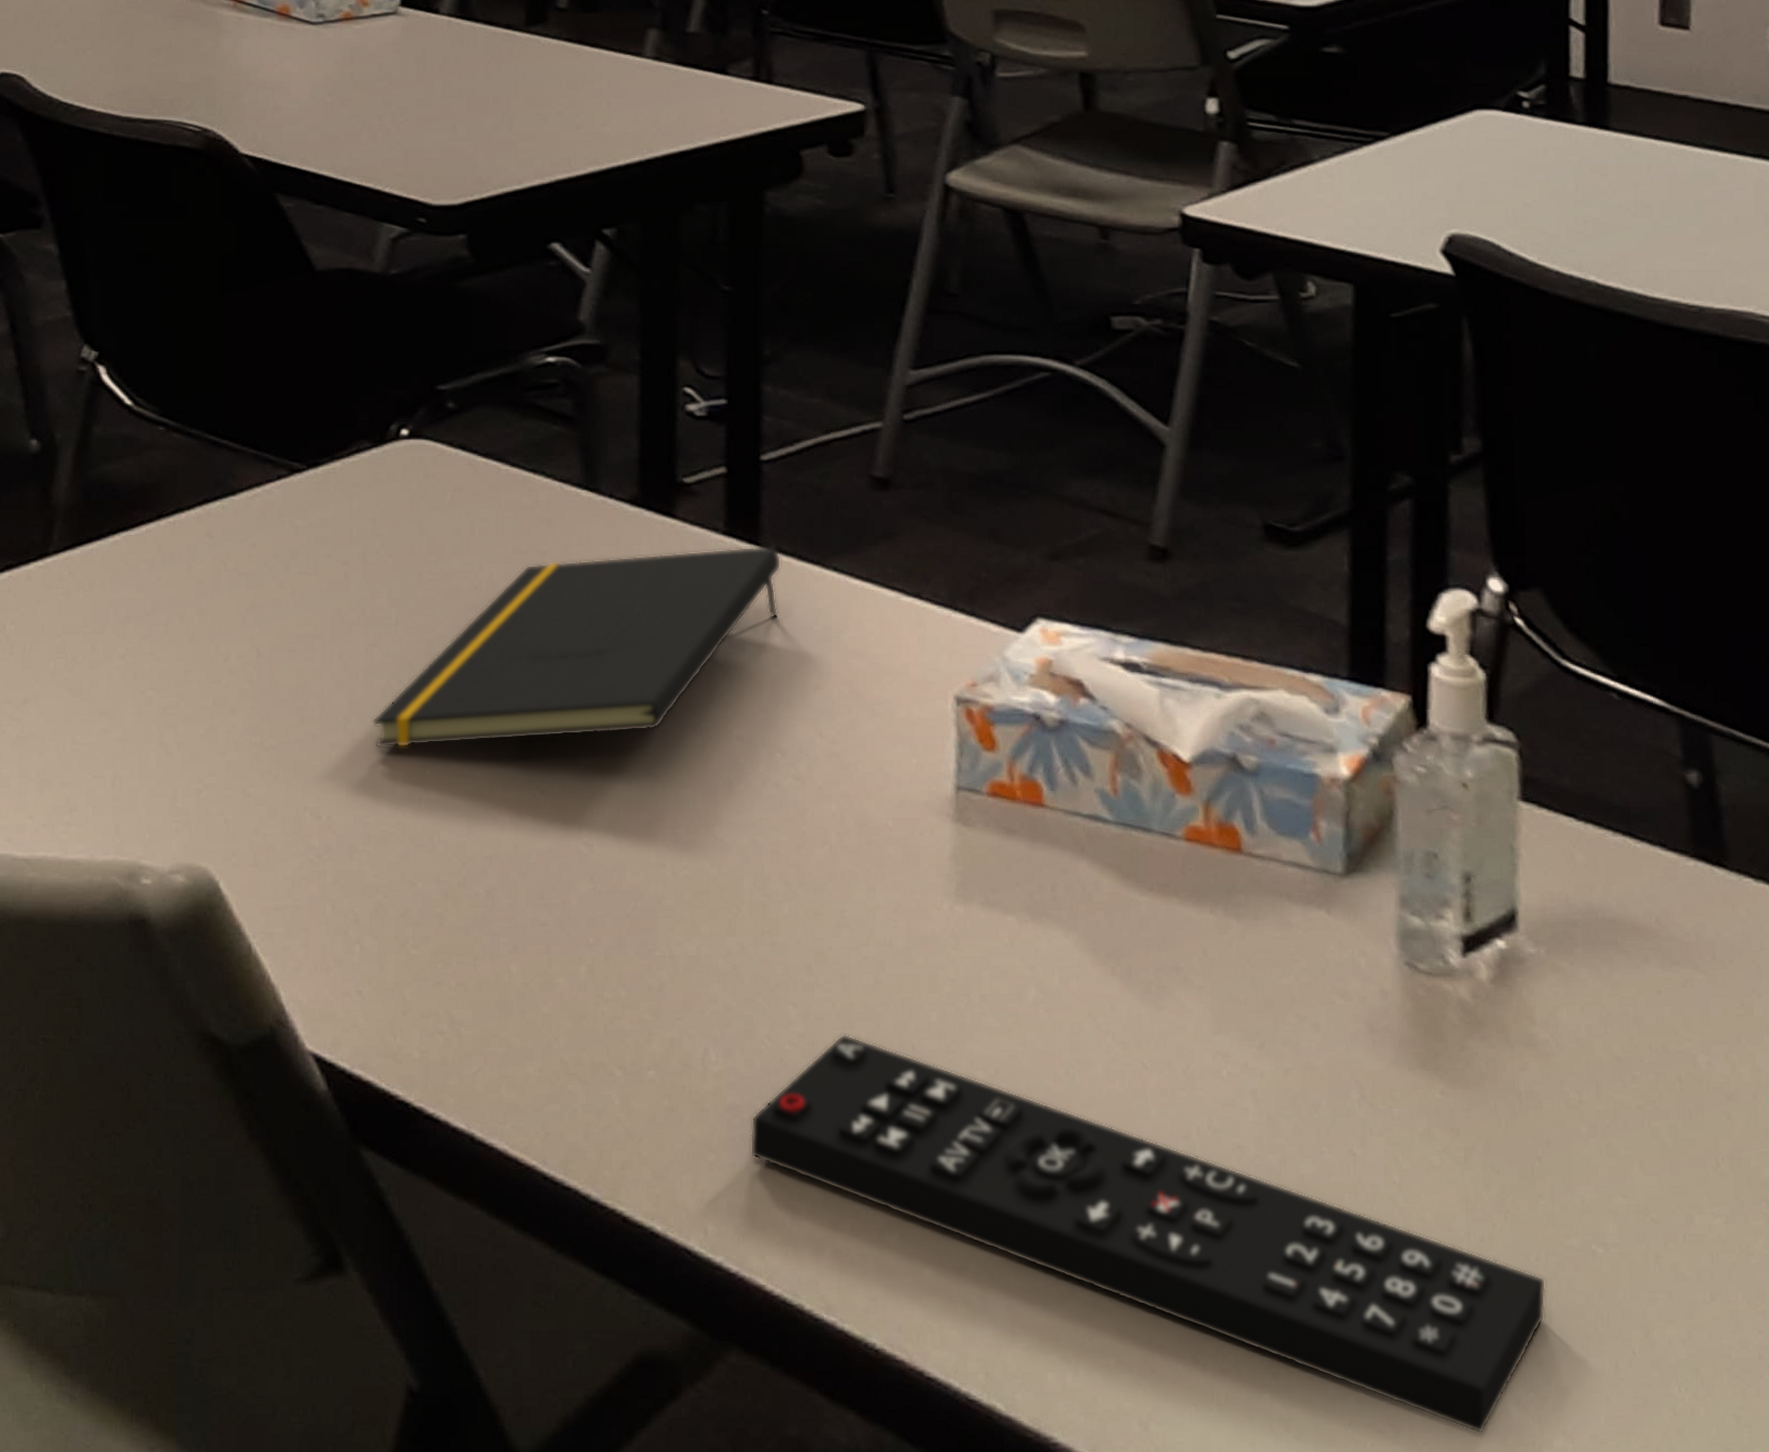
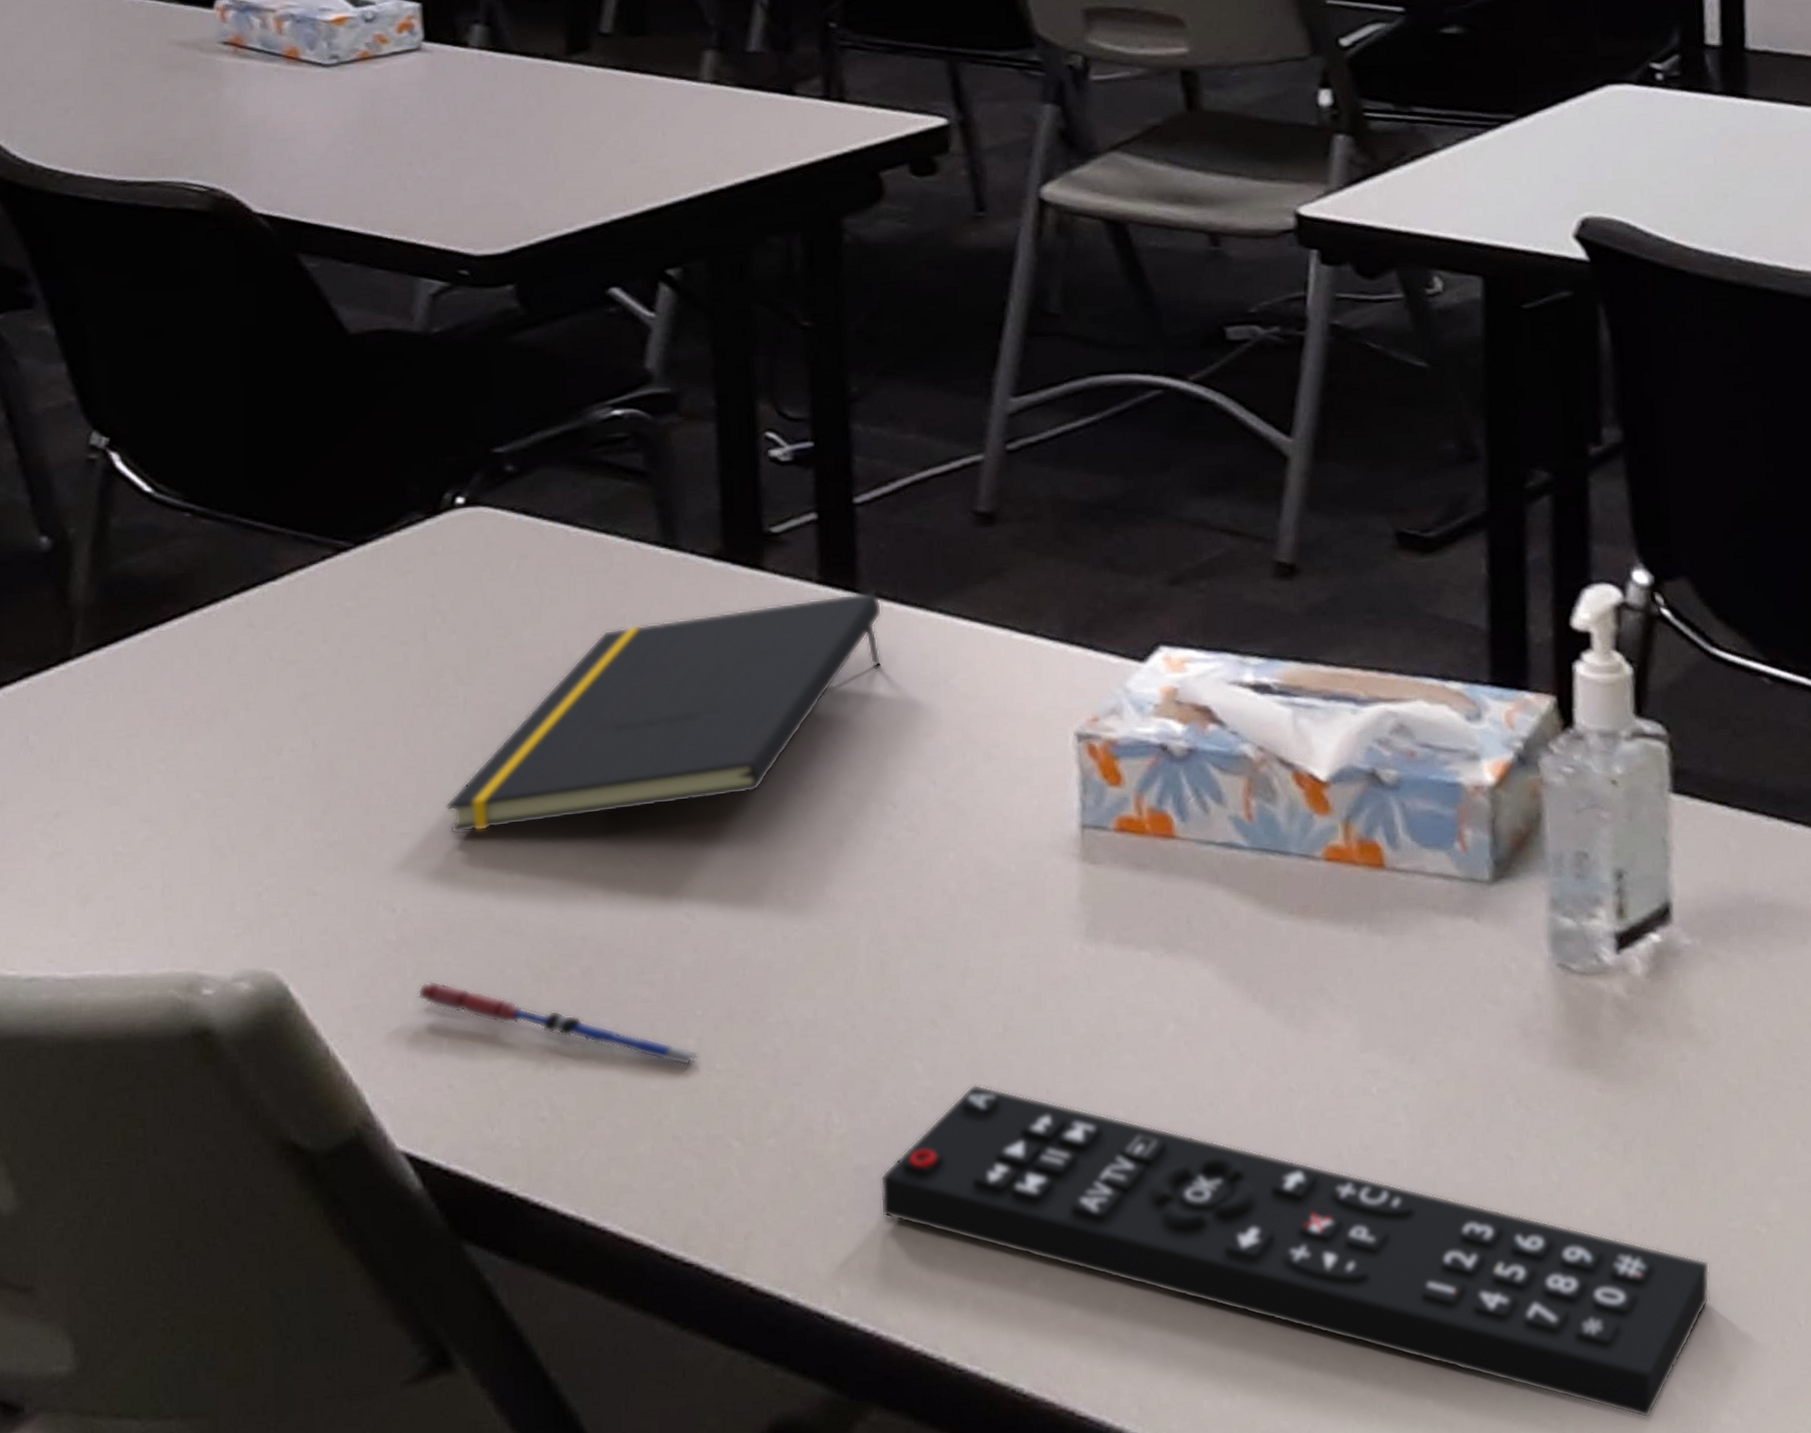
pen: none [334,888,589,993] -> present [416,980,699,1067]

